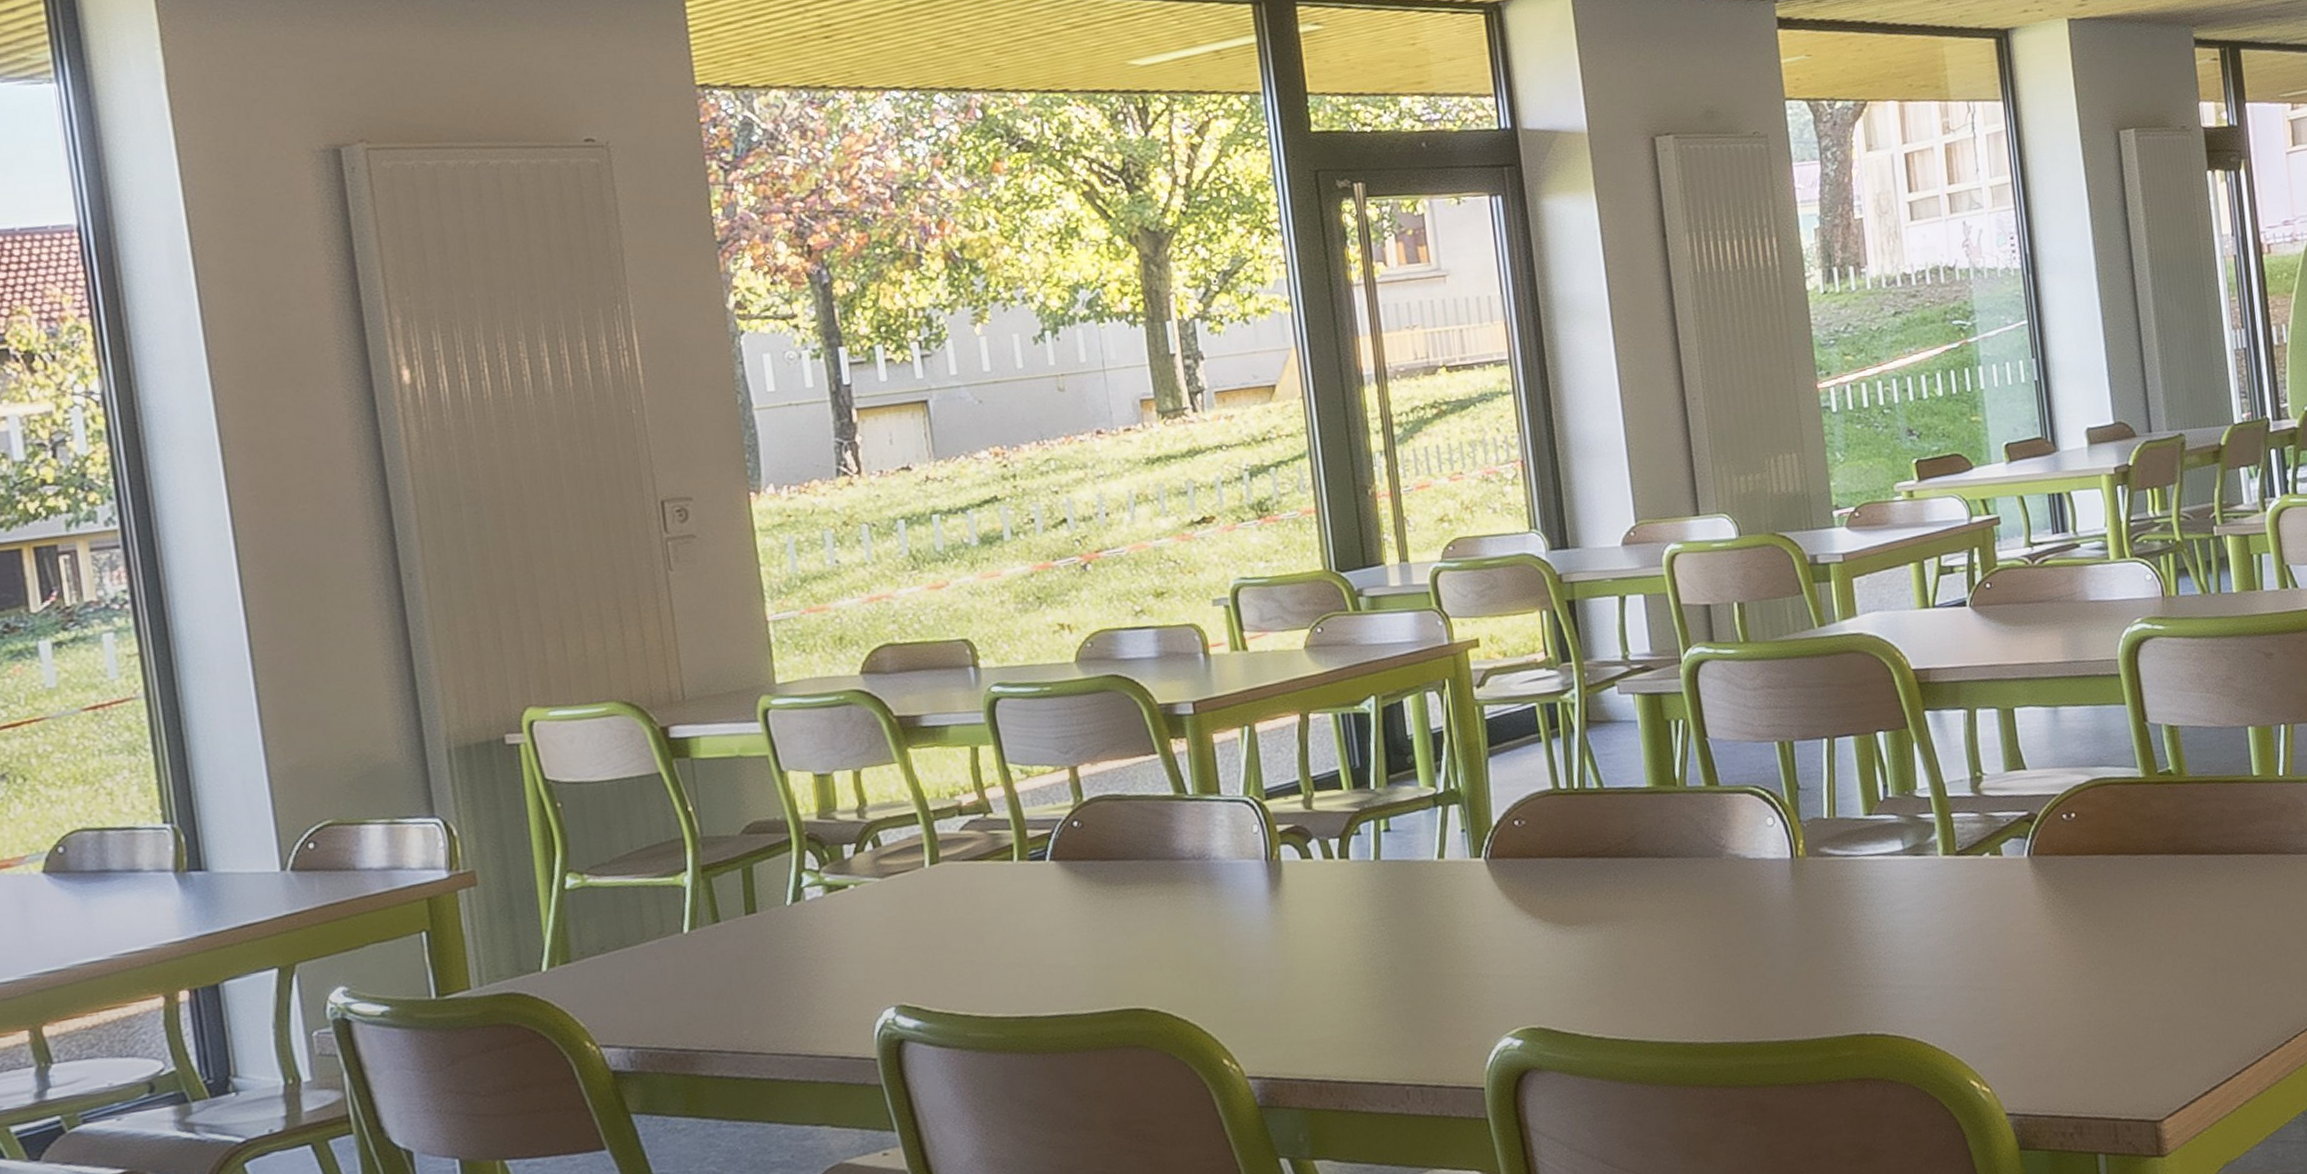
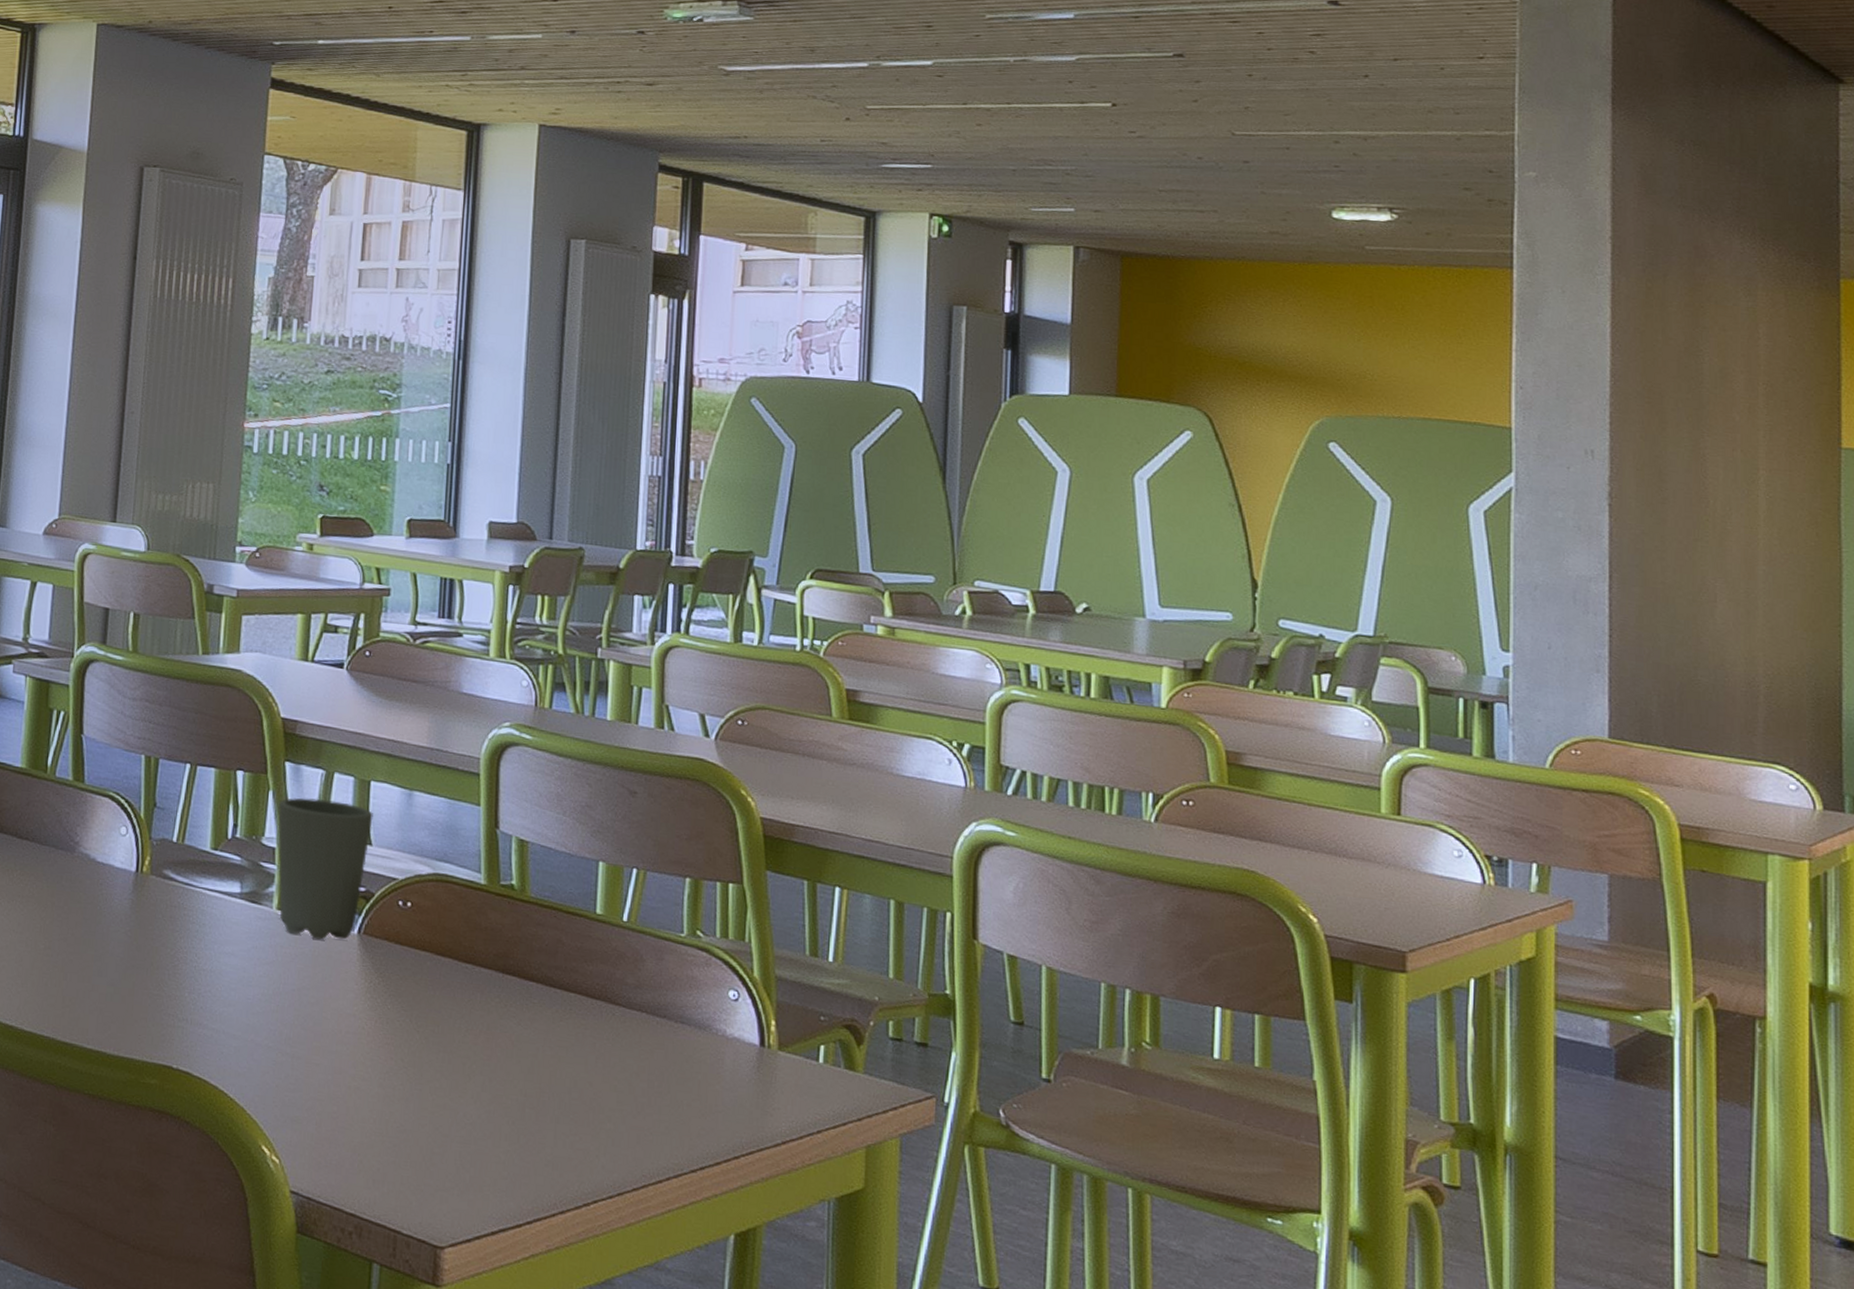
cup: none [1926,734,2025,875] -> present [278,797,373,940]

